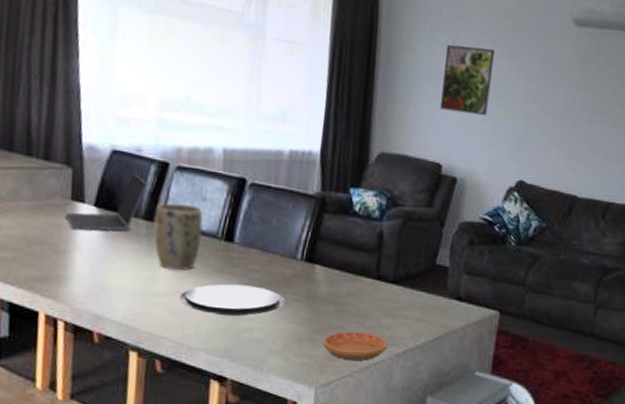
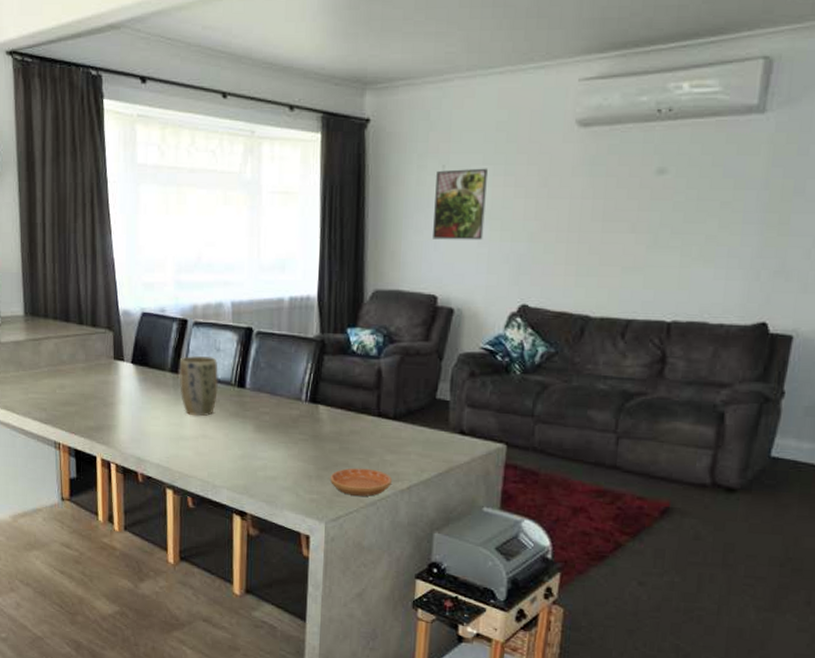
laptop computer: present [65,174,147,232] -> none [110,332,171,386]
plate: present [178,284,285,317] -> none [202,426,293,457]

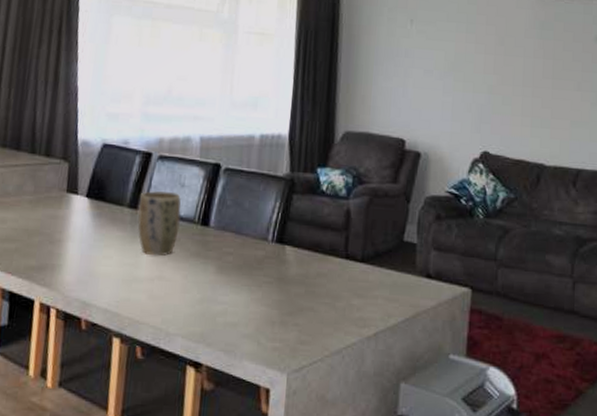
saucer: present [330,468,393,496] -> none [294,313,359,344]
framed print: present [433,168,488,240] -> none [401,24,451,90]

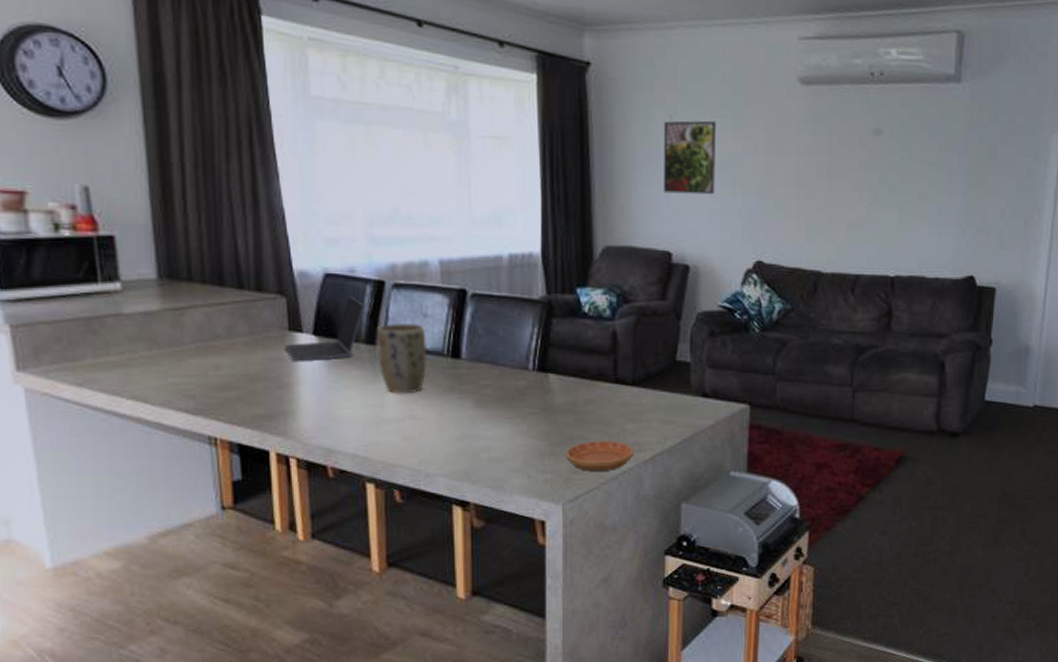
laptop computer: none [60,165,133,221] -> present [284,296,365,362]
saucer: none [294,313,359,344] -> present [565,440,635,471]
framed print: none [401,24,451,90] -> present [663,120,716,195]

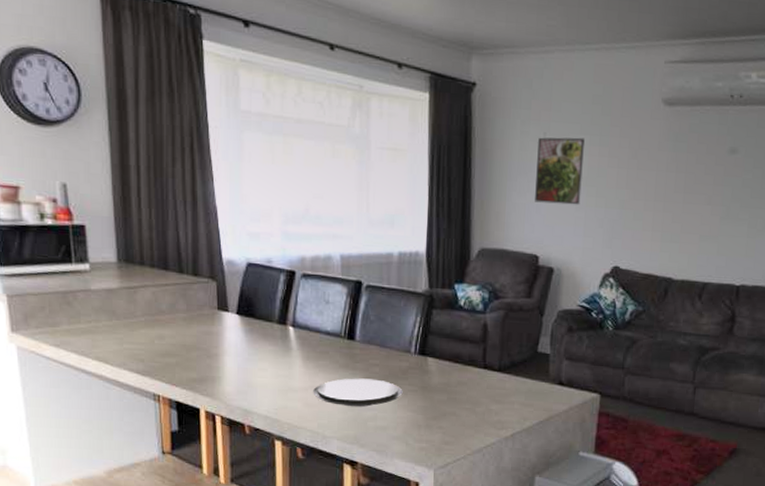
laptop computer: present [284,296,365,362] -> none [213,283,279,337]
plant pot: present [376,322,427,394] -> none [287,307,328,368]
plate: none [410,402,521,437] -> present [312,378,403,408]
saucer: present [565,440,635,471] -> none [438,417,498,444]

